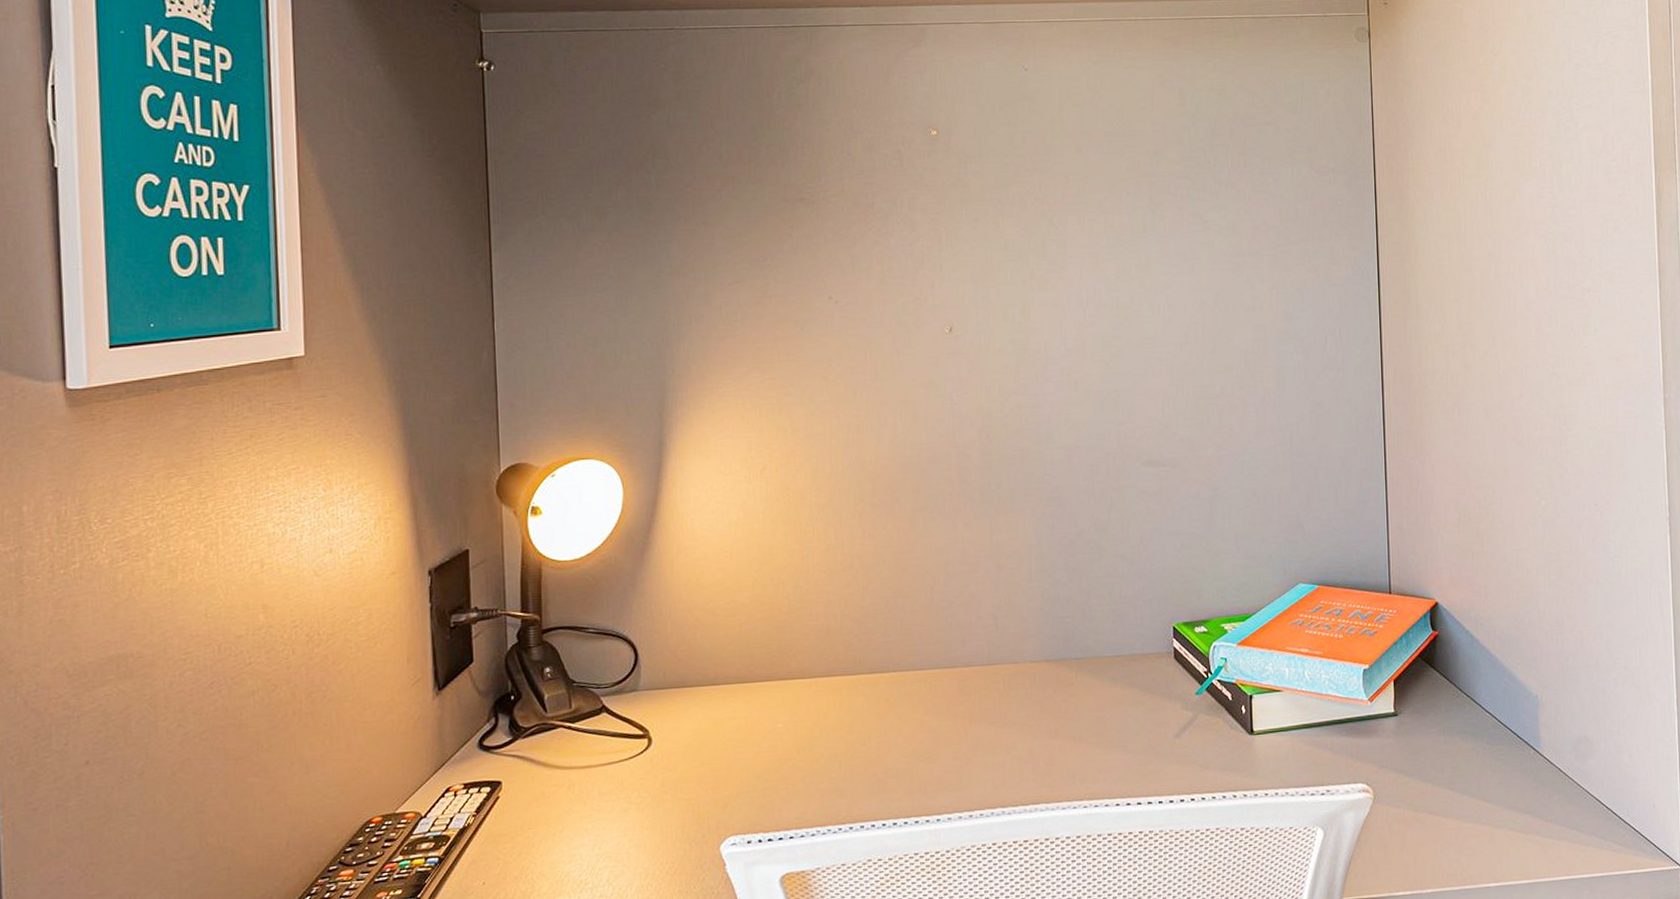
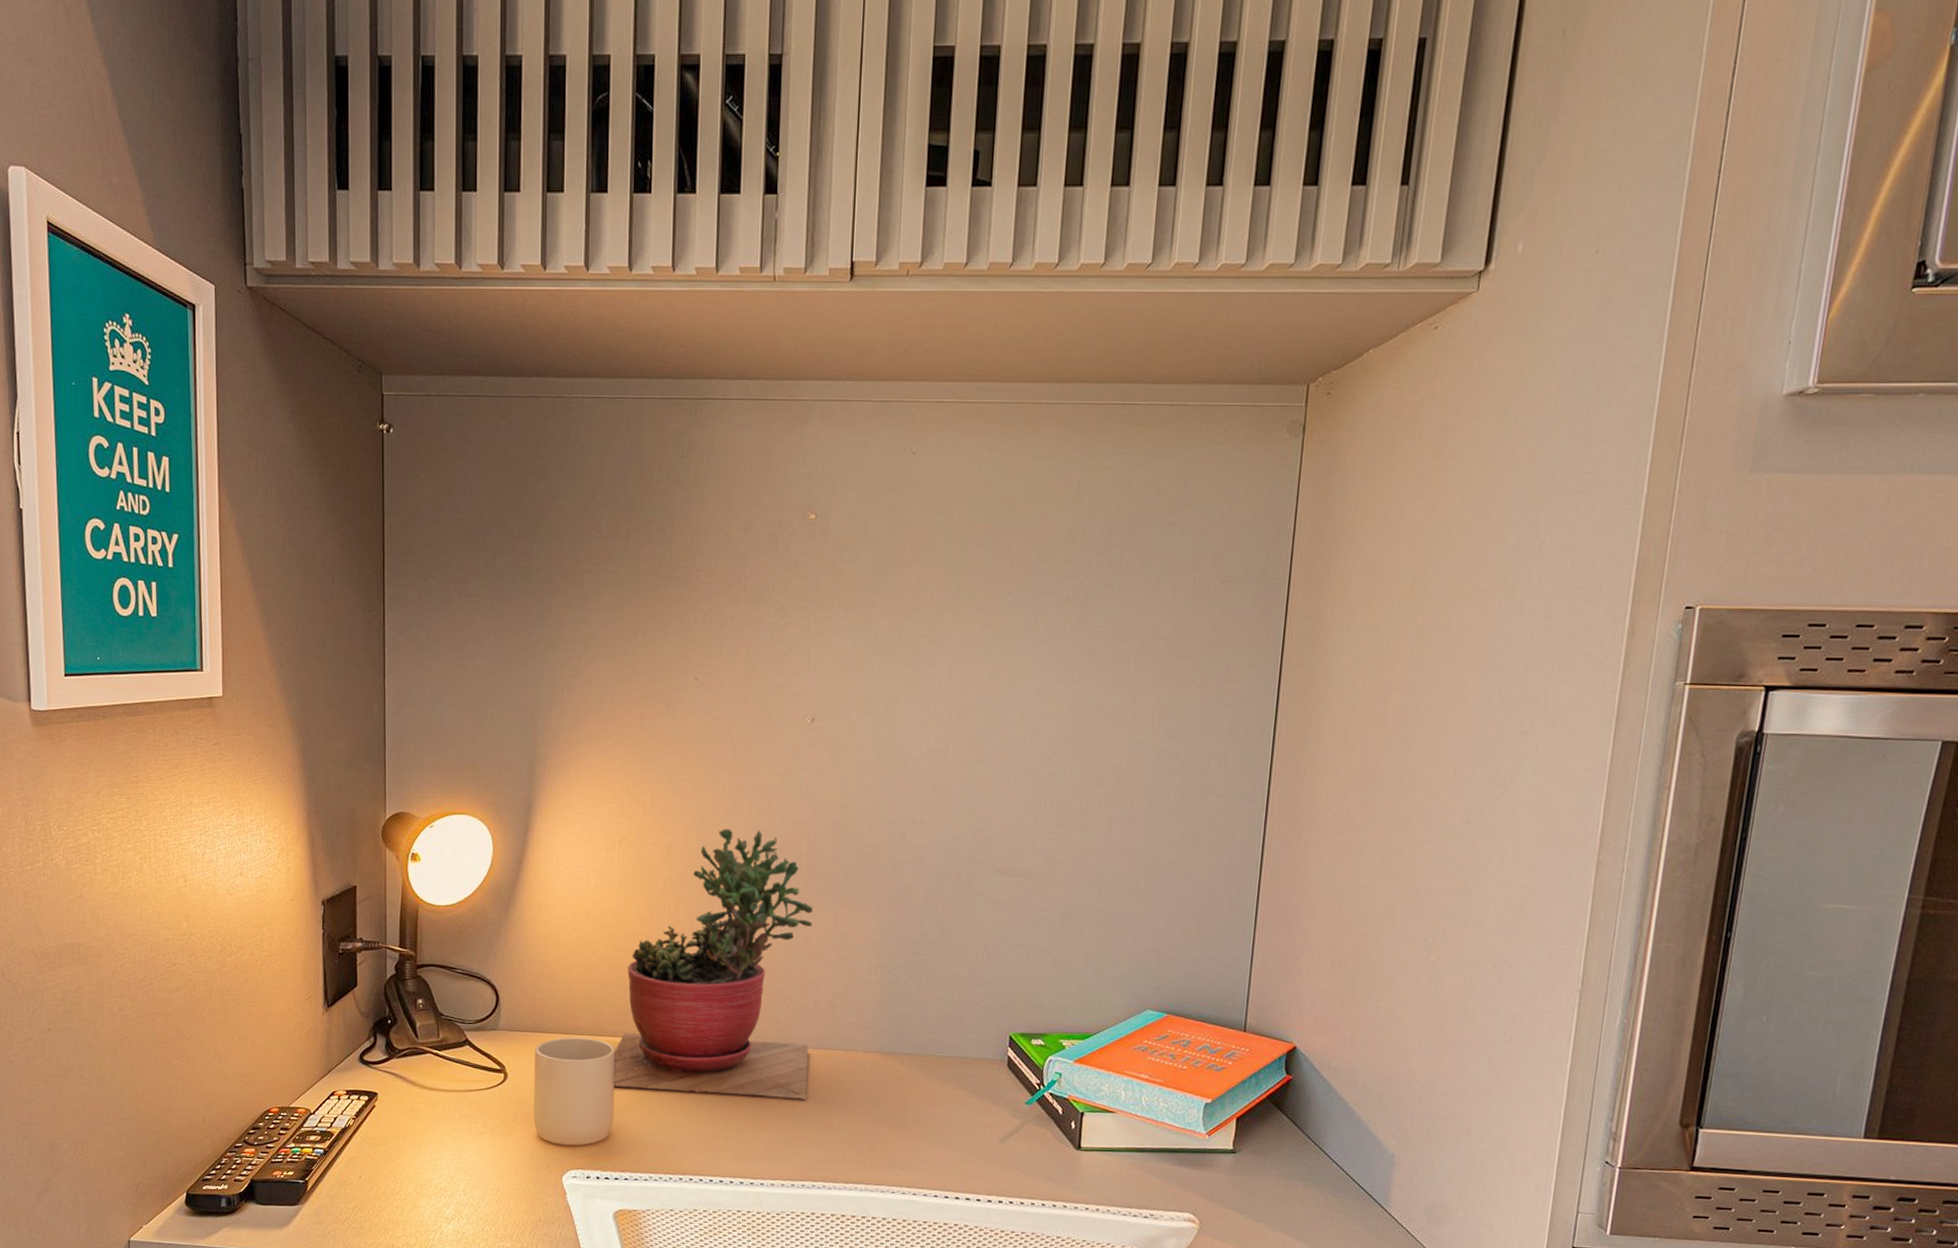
mug: none [681,686,774,811] -> present [533,1037,616,1146]
succulent plant: none [770,445,977,736] -> present [614,828,813,1099]

